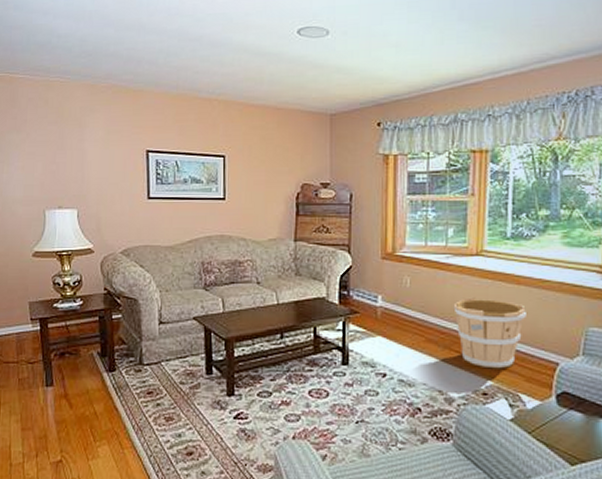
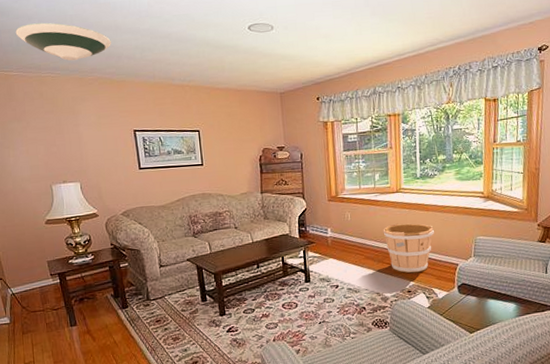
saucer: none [27,18,132,65] -> present [15,22,111,61]

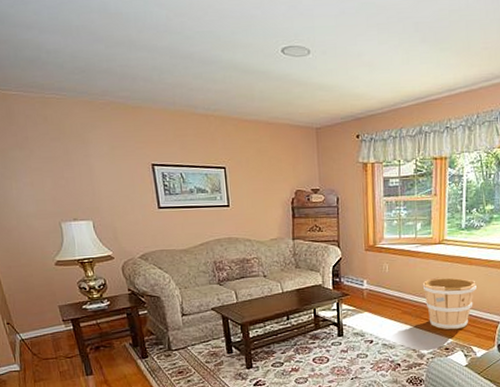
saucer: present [15,22,111,61] -> none [12,33,125,81]

